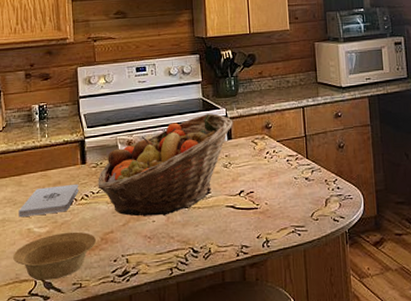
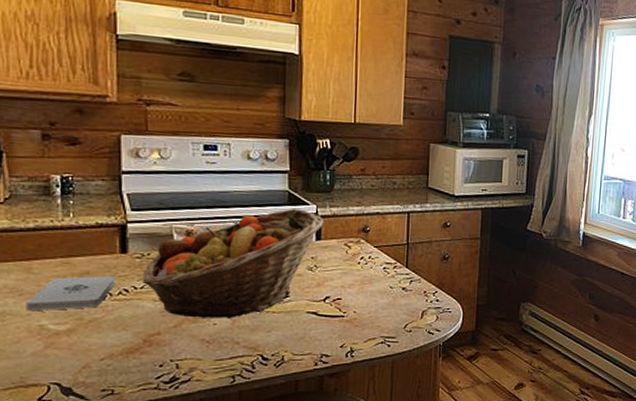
bowl: present [13,231,97,280] -> none [17,331,138,385]

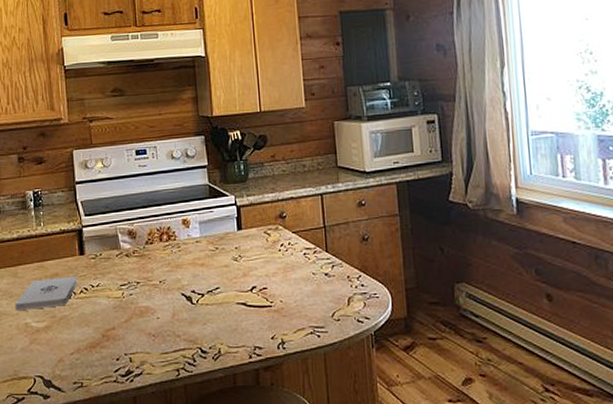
fruit basket: present [142,209,325,318] -> none [97,201,243,313]

